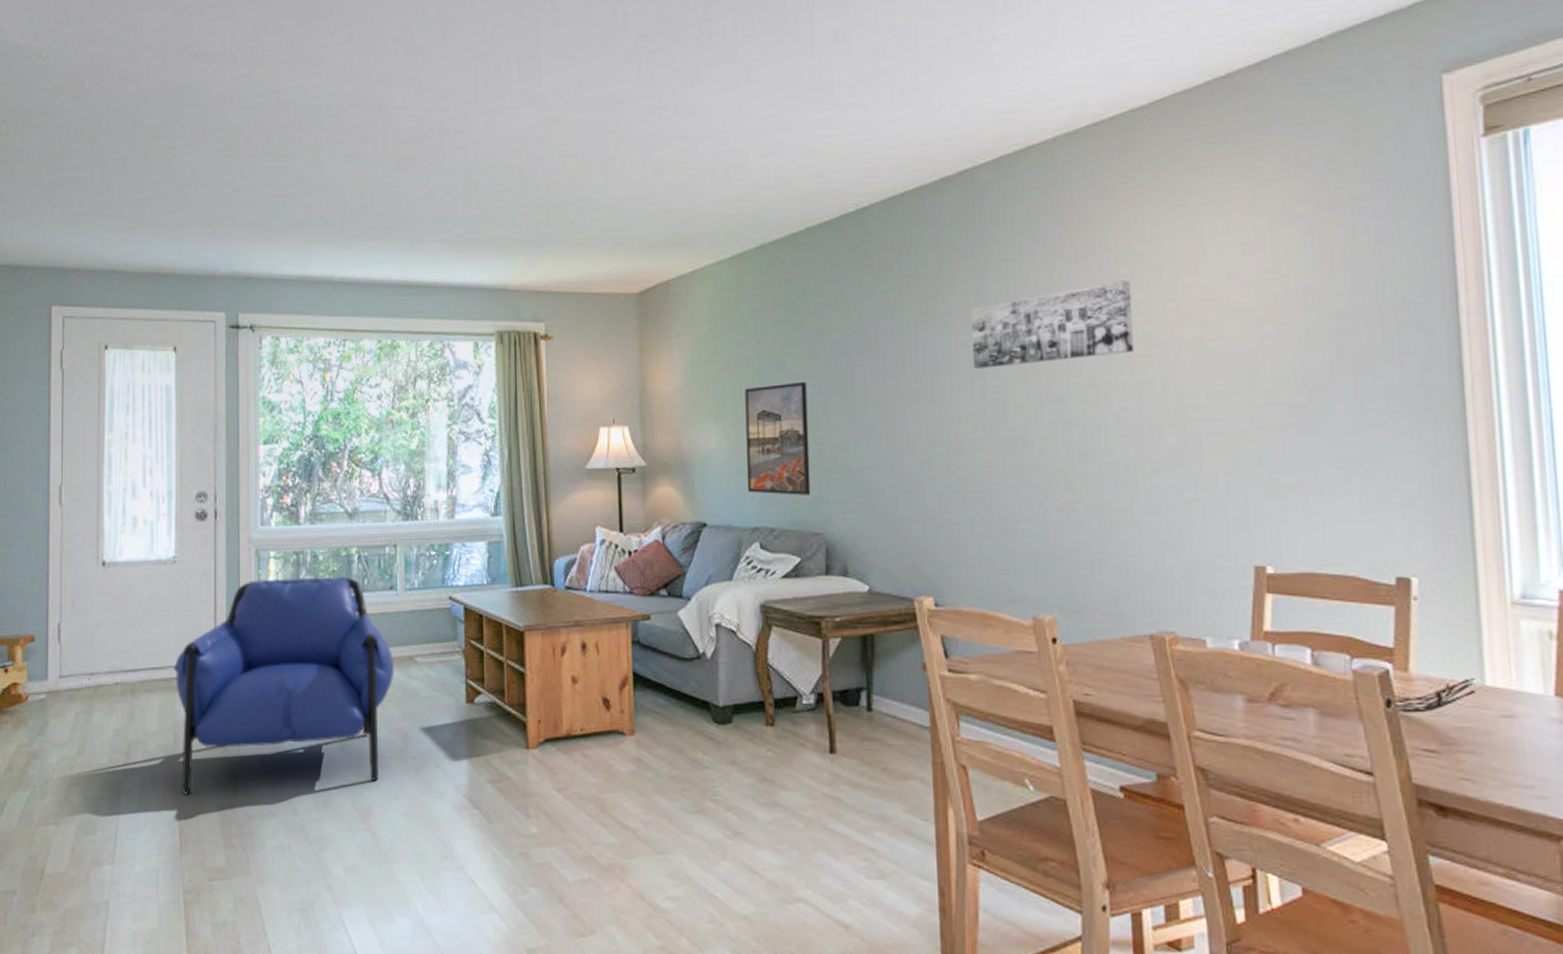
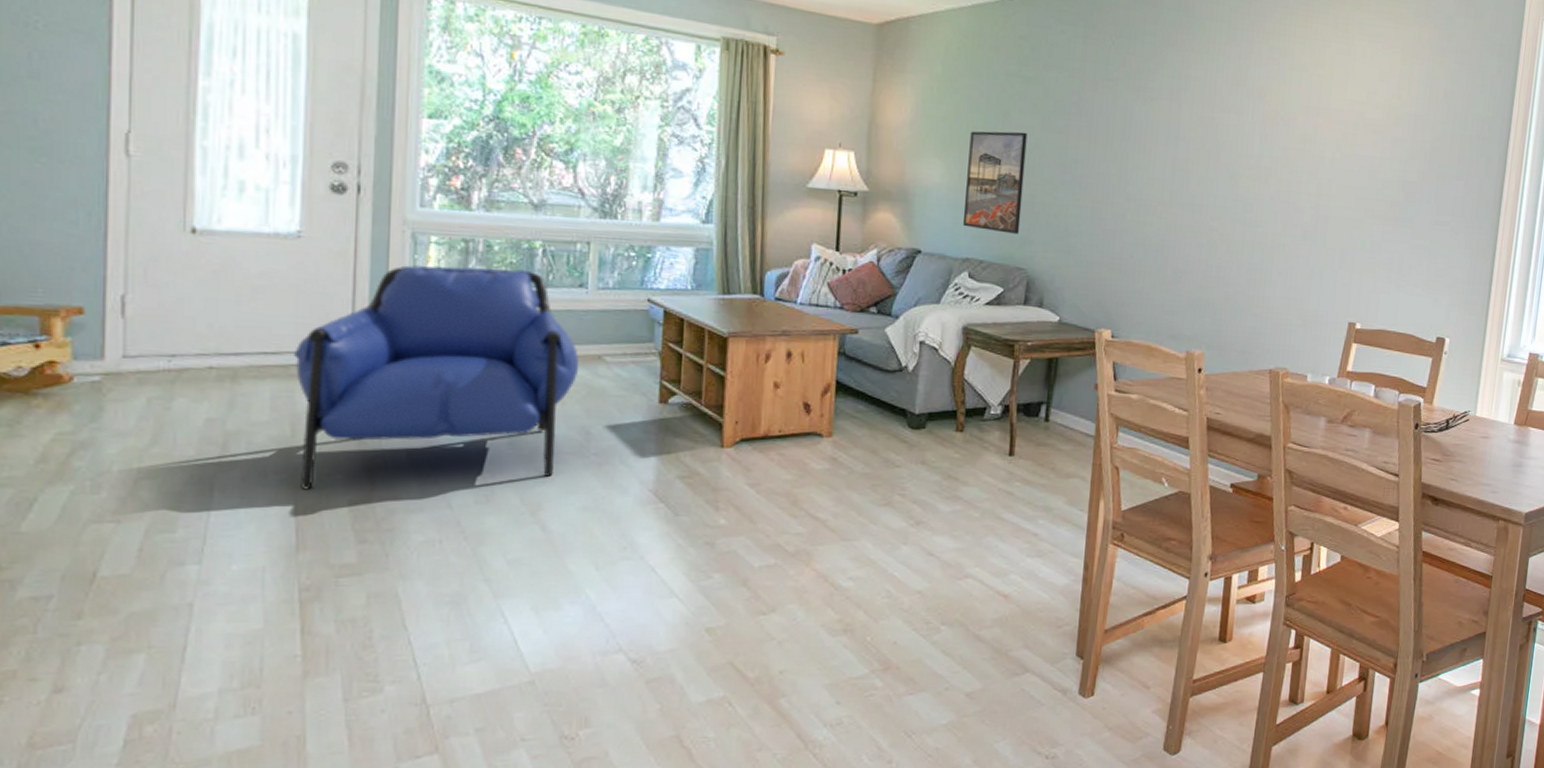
wall art: present [971,280,1134,370] -> none [1169,85,1299,146]

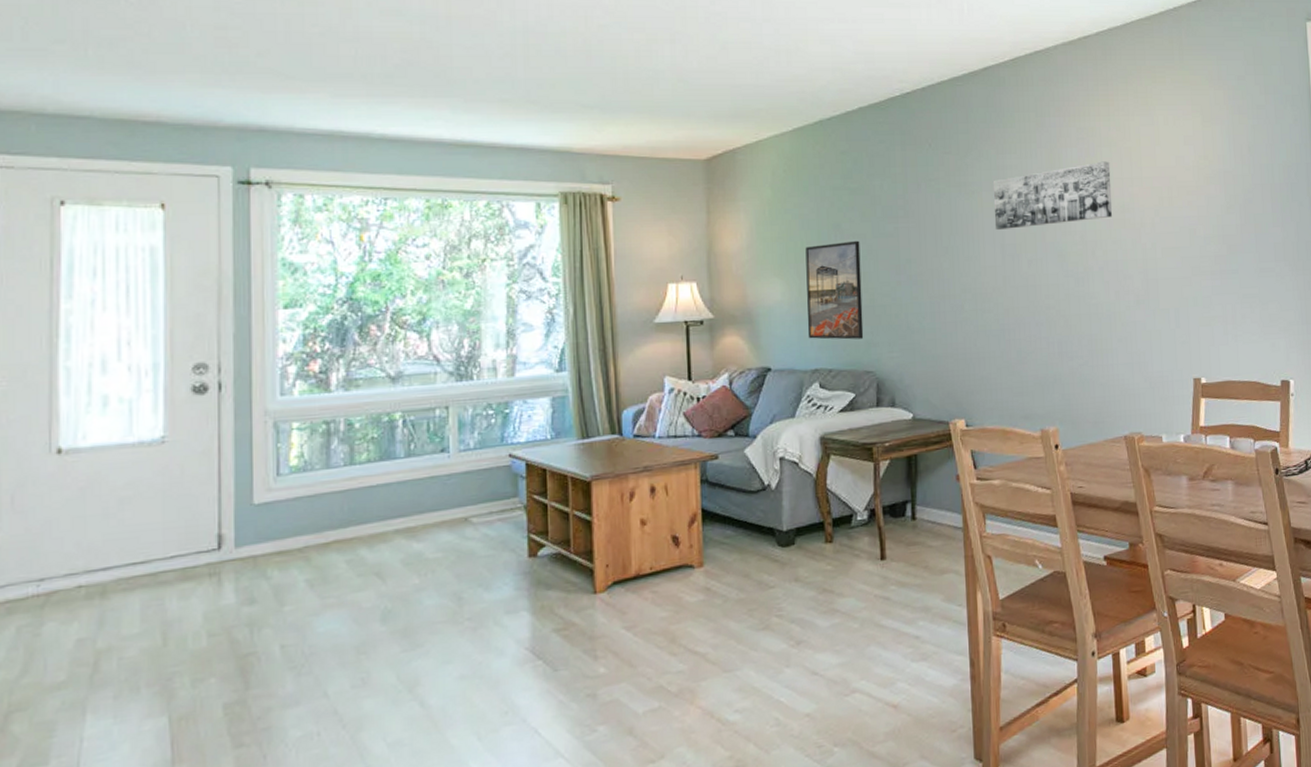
armchair: present [294,265,580,490] -> none [163,443,447,700]
wall art: none [1169,85,1299,146] -> present [993,161,1112,231]

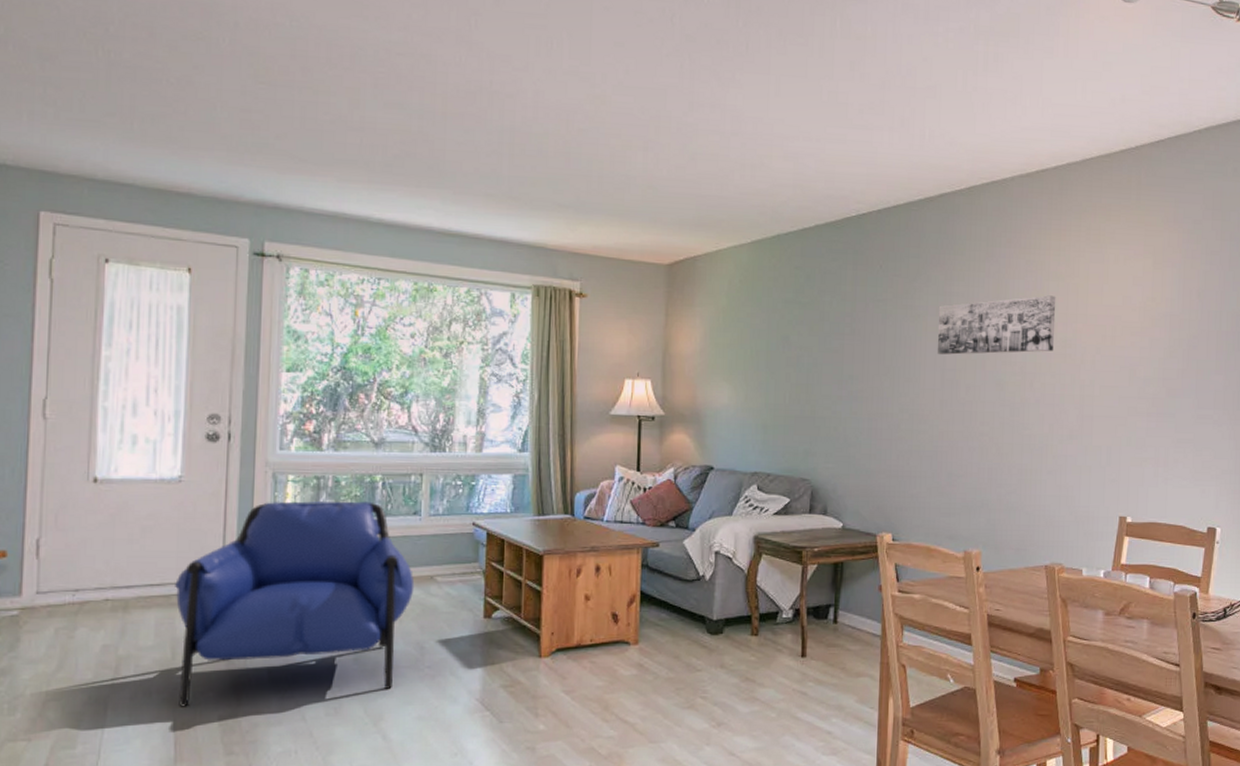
armchair: none [163,443,447,700] -> present [175,501,415,707]
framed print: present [805,240,864,340] -> none [750,353,806,448]

